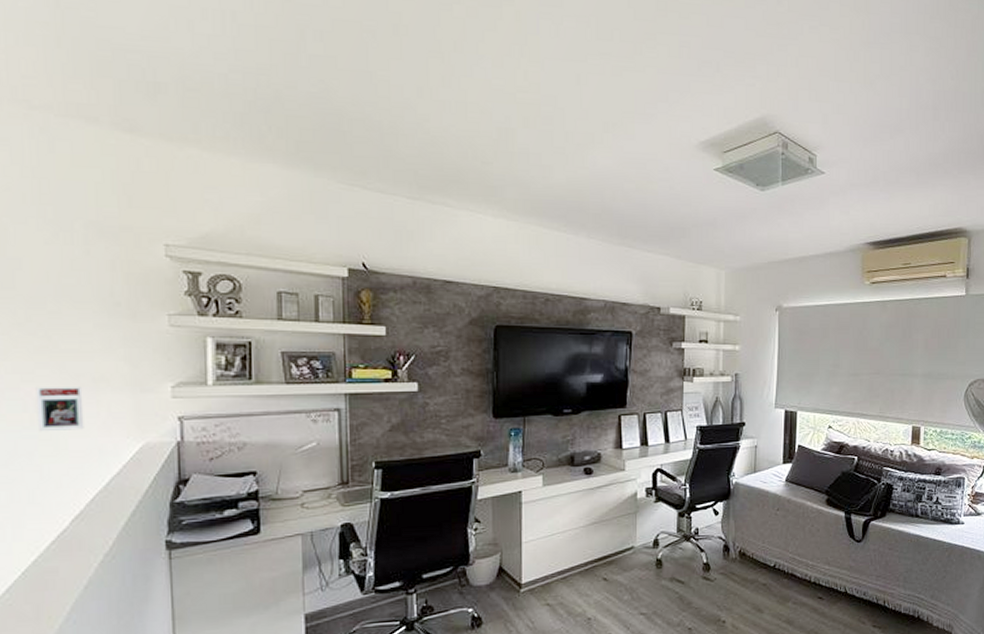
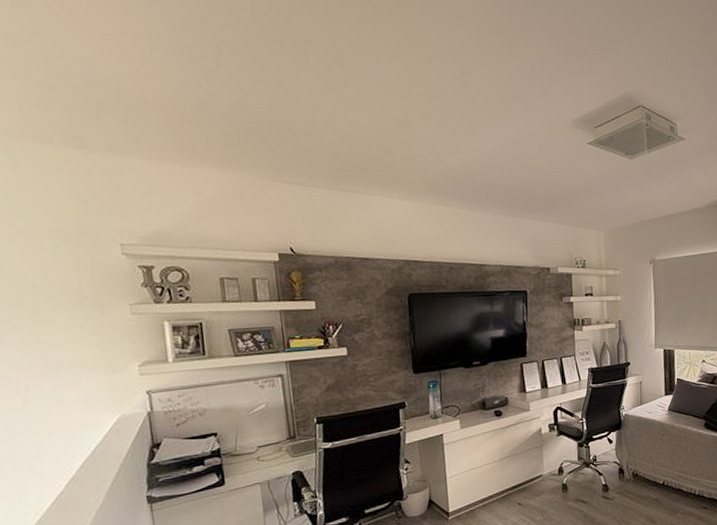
trading card: present [35,387,84,432] -> none [24,371,69,412]

